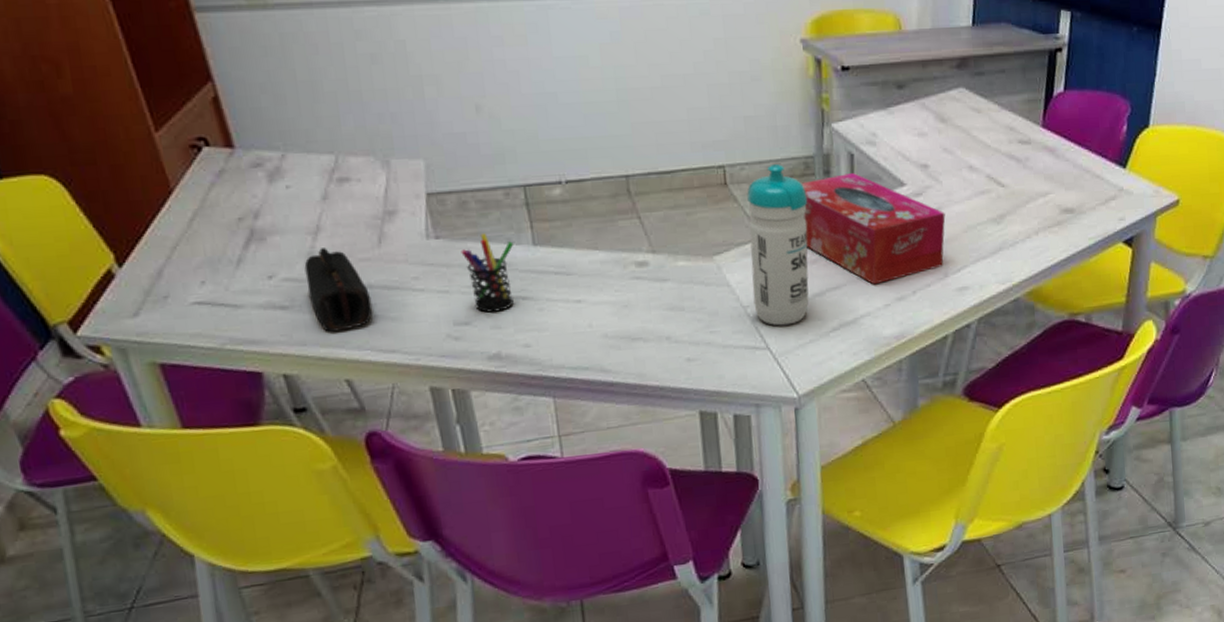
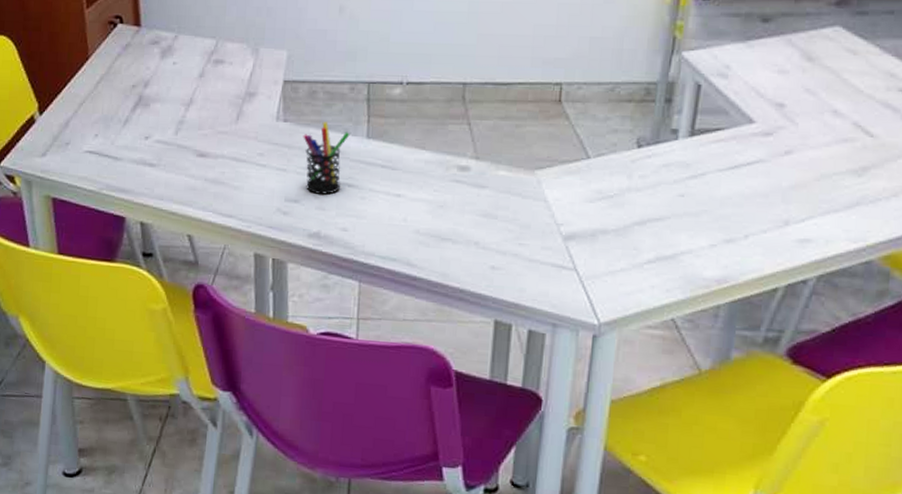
pencil case: present [304,248,373,332] -> none [173,118,222,192]
water bottle: present [747,164,809,326] -> none [568,87,643,250]
tissue box: present [801,172,946,285] -> none [634,103,797,222]

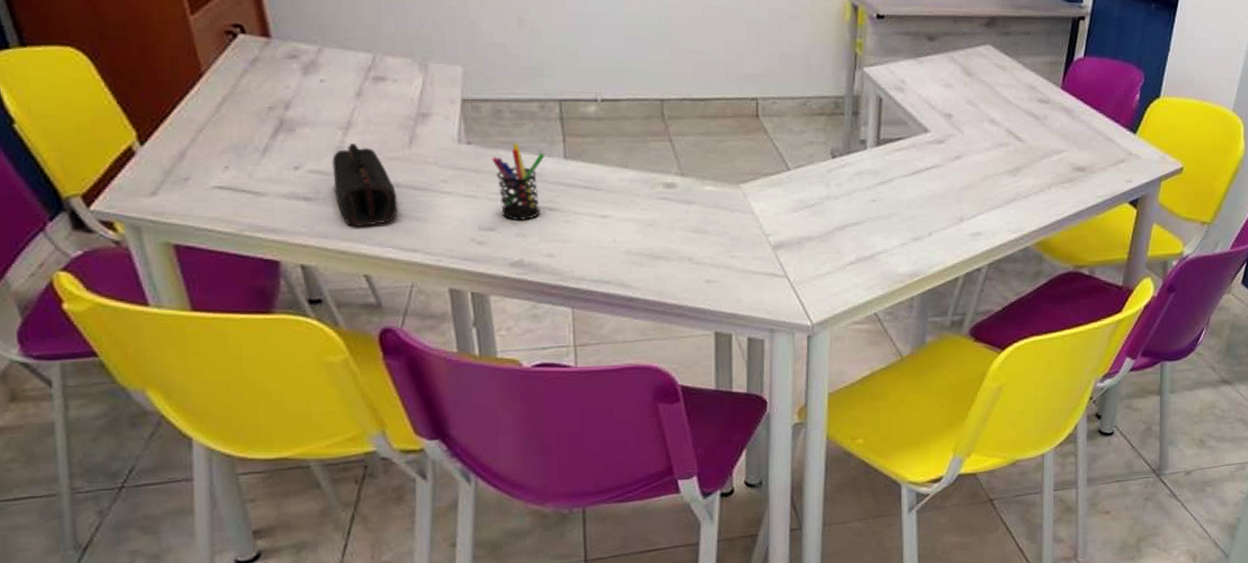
pencil case: none [173,118,222,192] -> present [332,143,398,227]

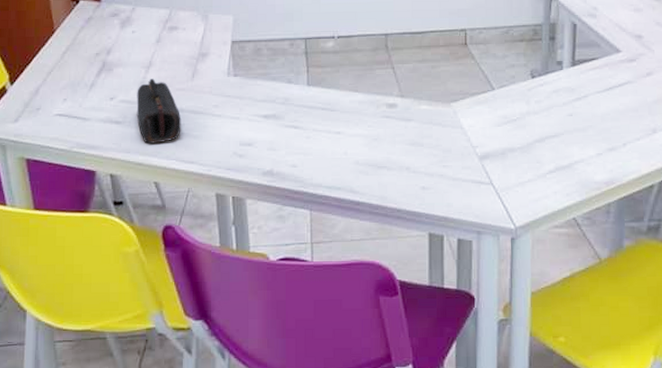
pen holder: present [491,143,545,220] -> none [252,74,293,137]

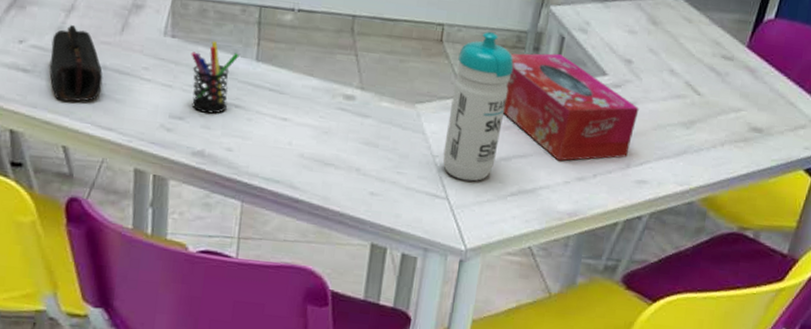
pen holder: none [252,74,293,137] -> present [191,41,240,114]
water bottle: none [482,30,534,165] -> present [443,32,514,182]
tissue box: none [529,39,656,136] -> present [503,53,639,161]

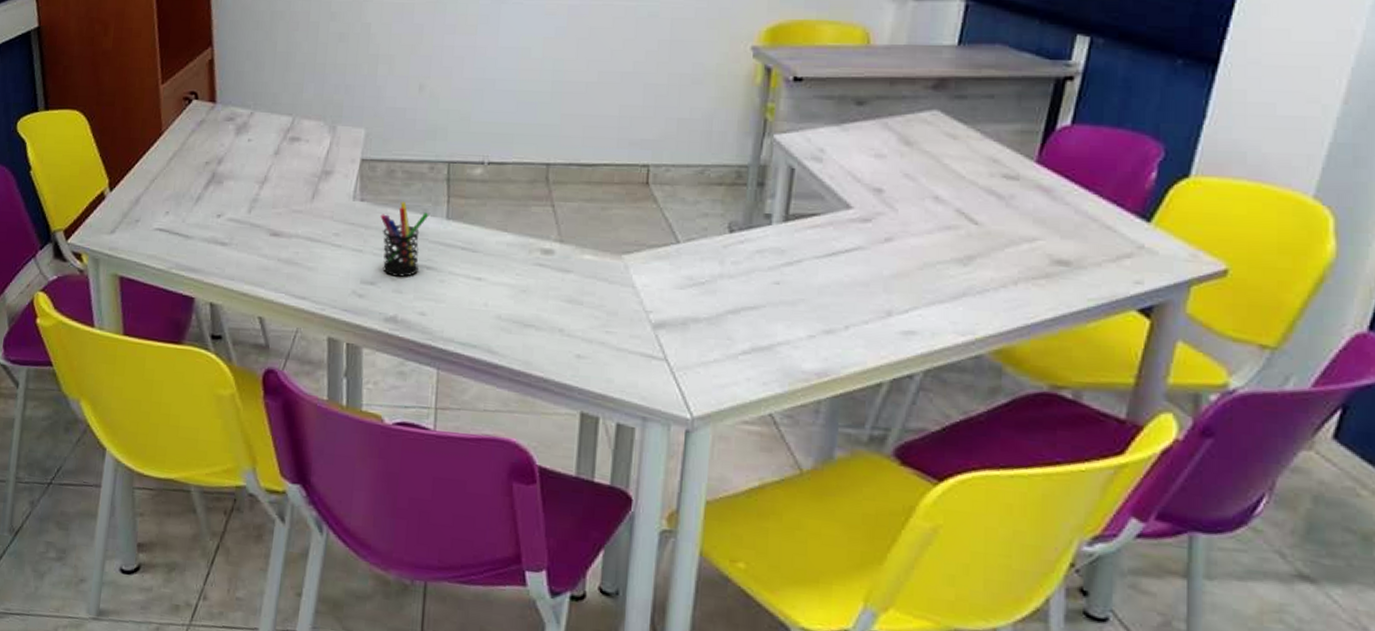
pencil case: present [49,25,103,102] -> none [245,196,296,272]
water bottle: present [443,32,514,182] -> none [657,170,735,339]
tissue box: present [503,53,639,161] -> none [726,187,897,312]

